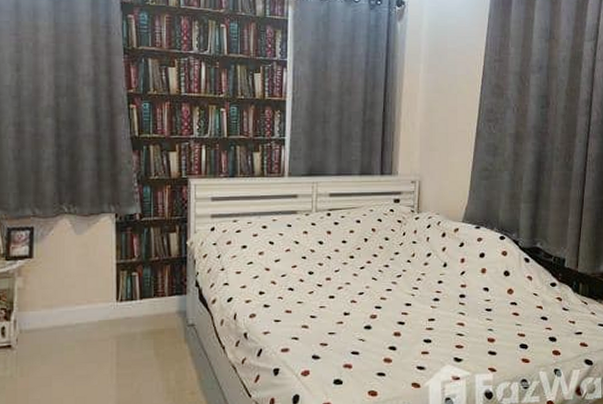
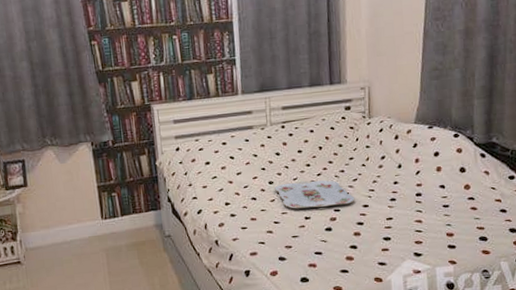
serving tray: none [314,273,398,303] -> present [275,180,355,209]

